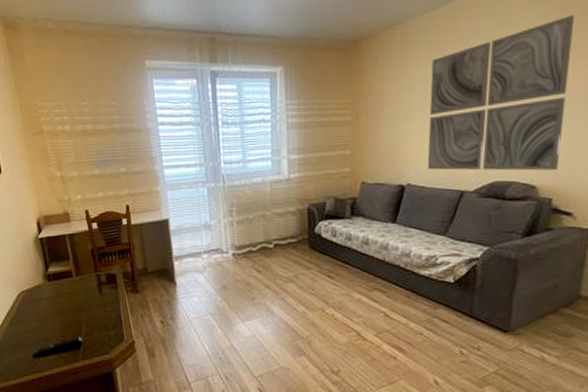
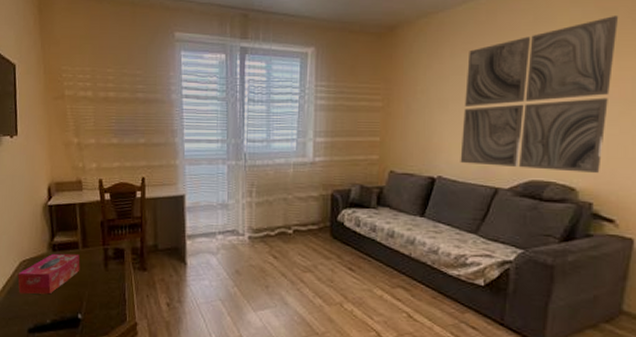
tissue box: none [17,282,76,323] -> present [17,253,80,295]

